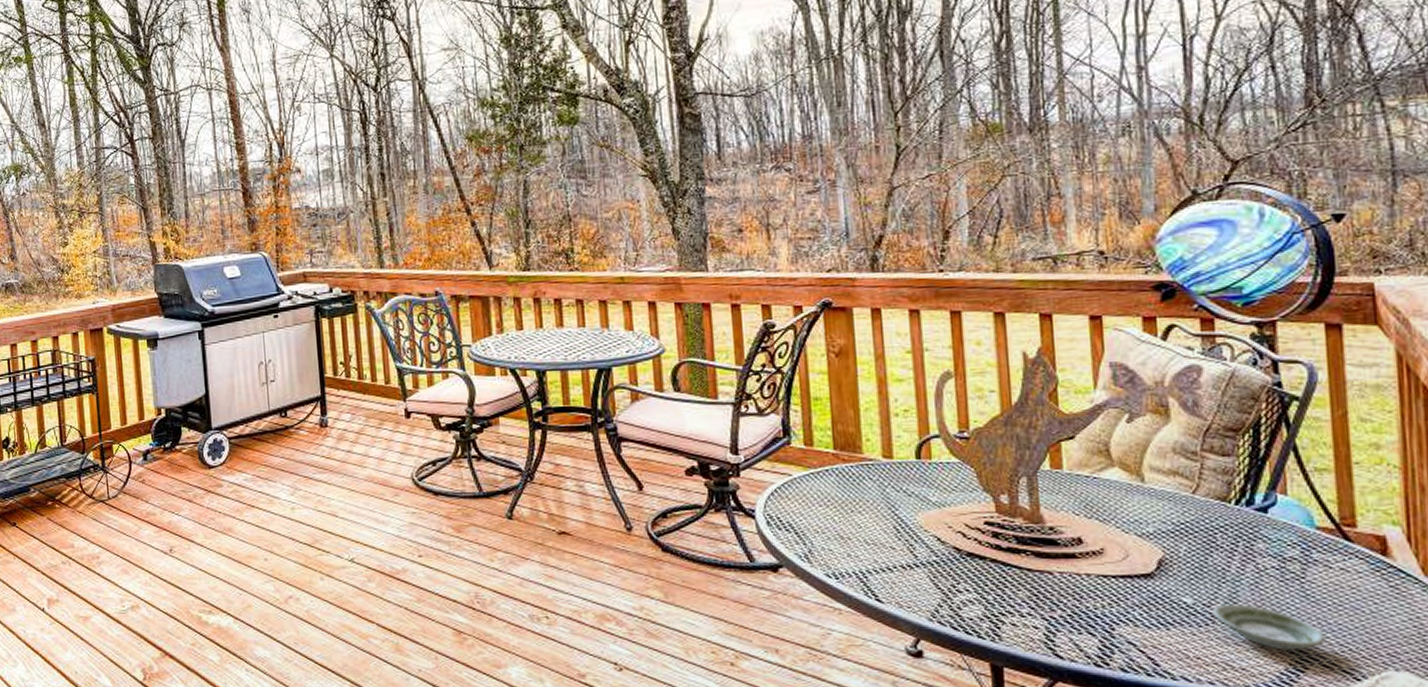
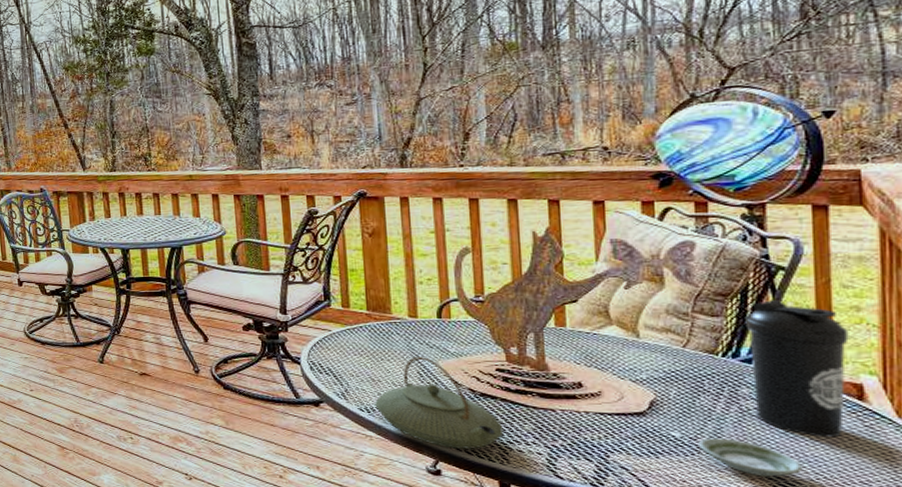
teapot: none [844,508,995,623] -> present [375,357,504,449]
water bottle: none [1258,436,1369,601] -> present [745,300,849,438]

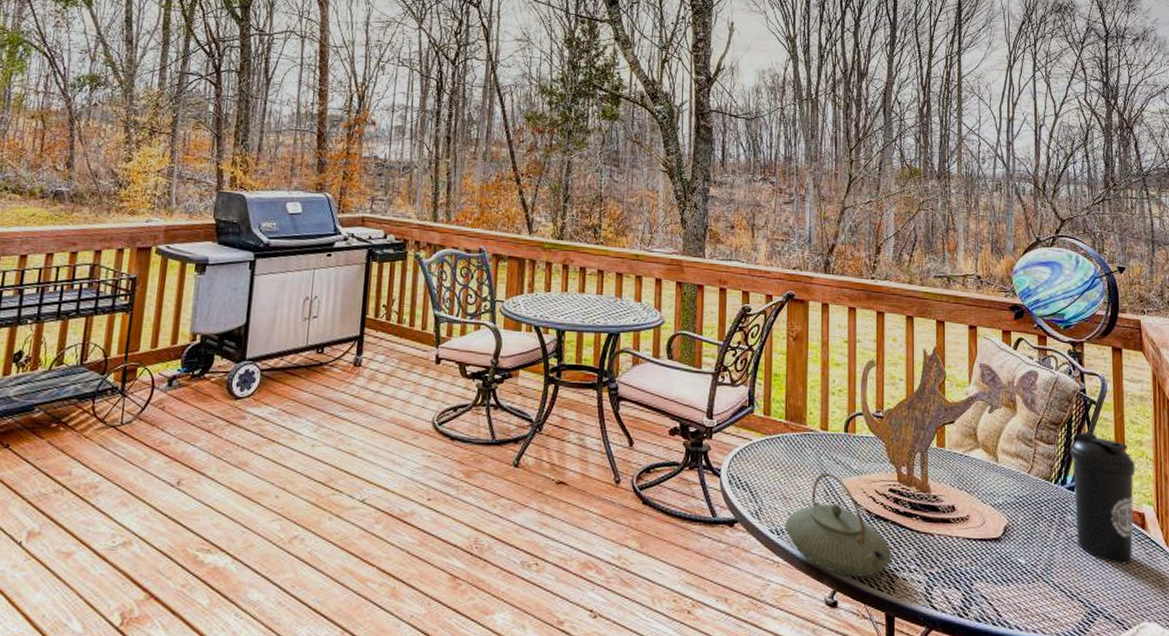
saucer: present [699,438,803,477] -> none [1038,565,1108,604]

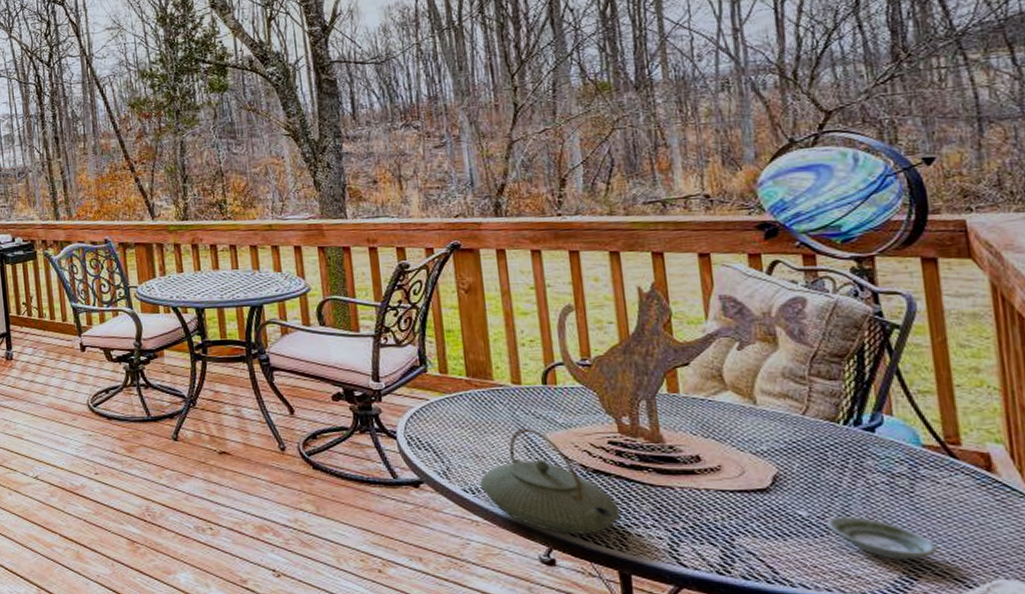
saucer: none [1038,565,1108,604] -> present [827,516,937,560]
water bottle: present [1070,431,1136,565] -> none [863,361,975,514]

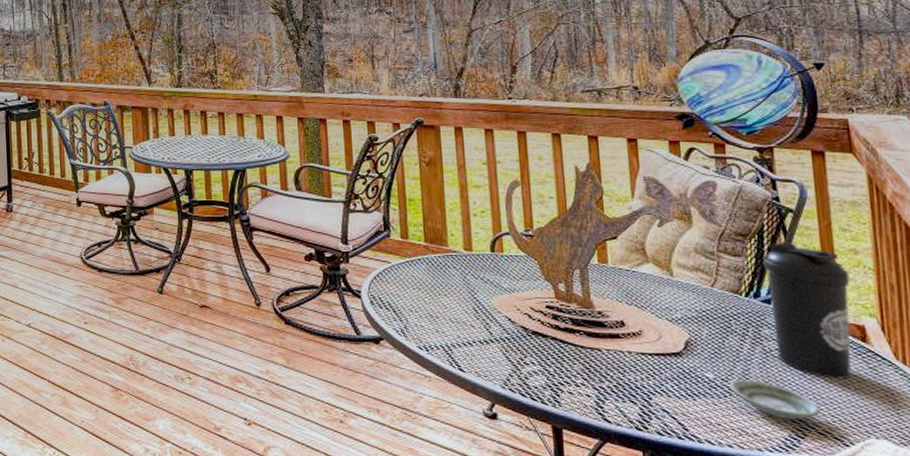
teapot: present [479,429,621,534] -> none [433,292,555,391]
water bottle: none [863,361,975,514] -> present [762,241,852,380]

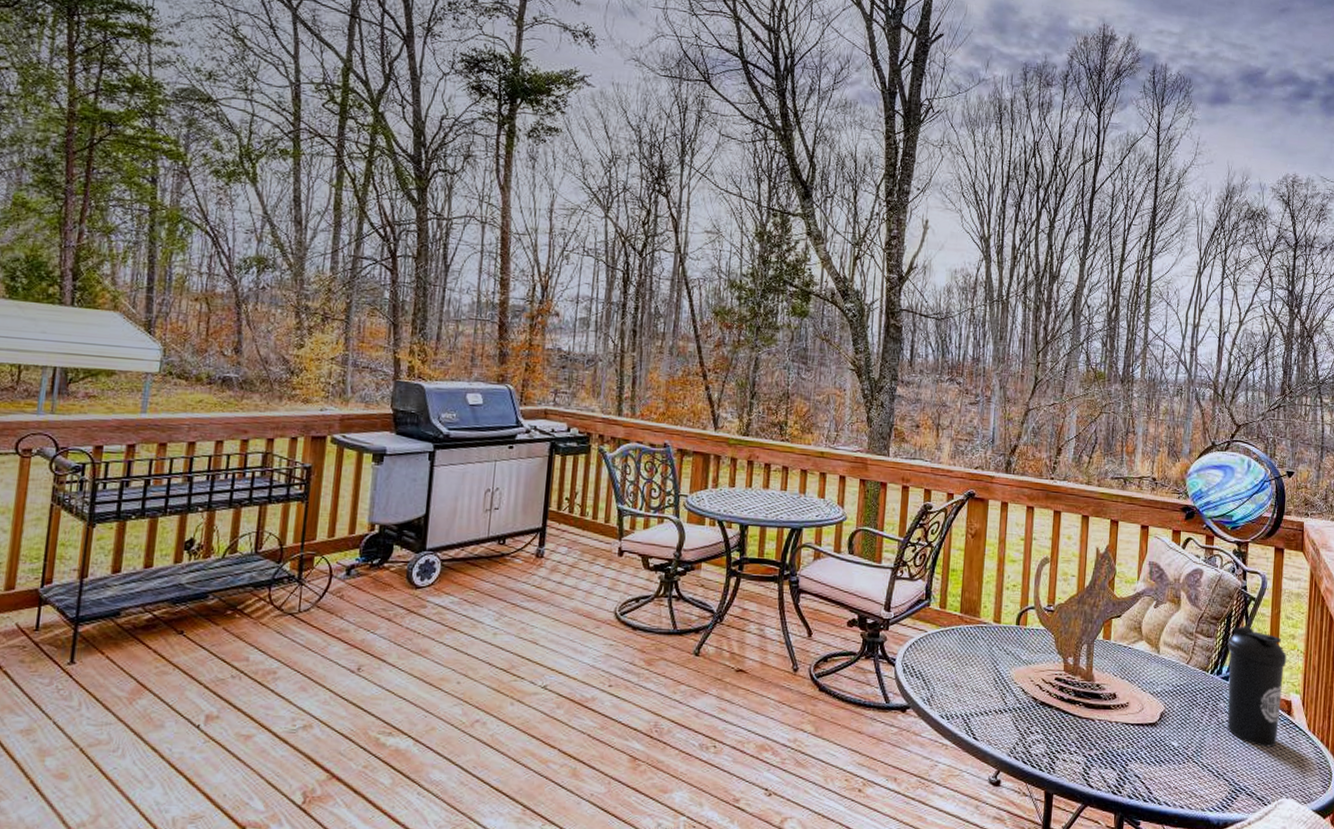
saucer: present [730,379,821,420] -> none [1189,747,1251,783]

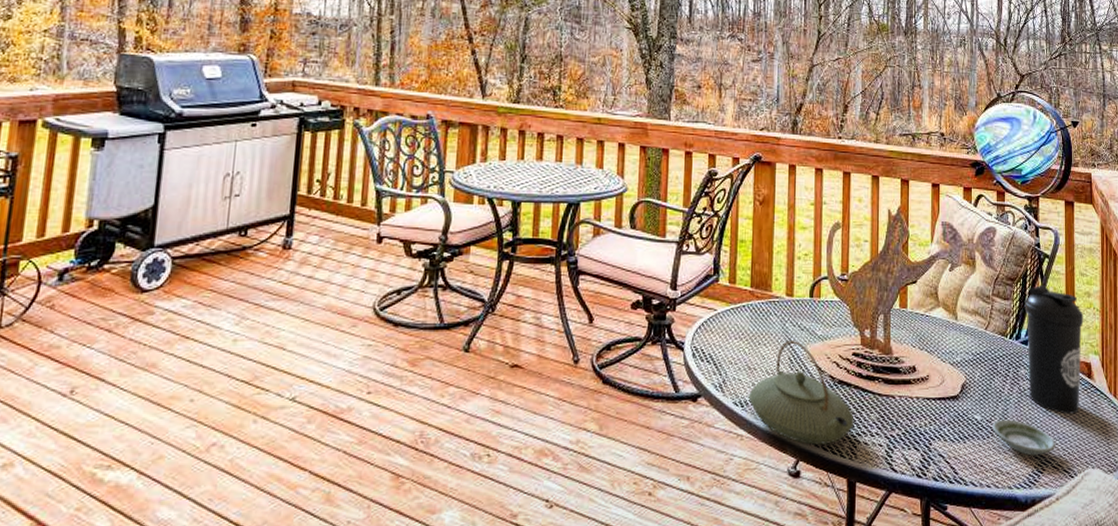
teapot: none [954,663,1055,759] -> present [748,341,855,445]
saucer: none [1189,747,1251,783] -> present [992,419,1056,456]

